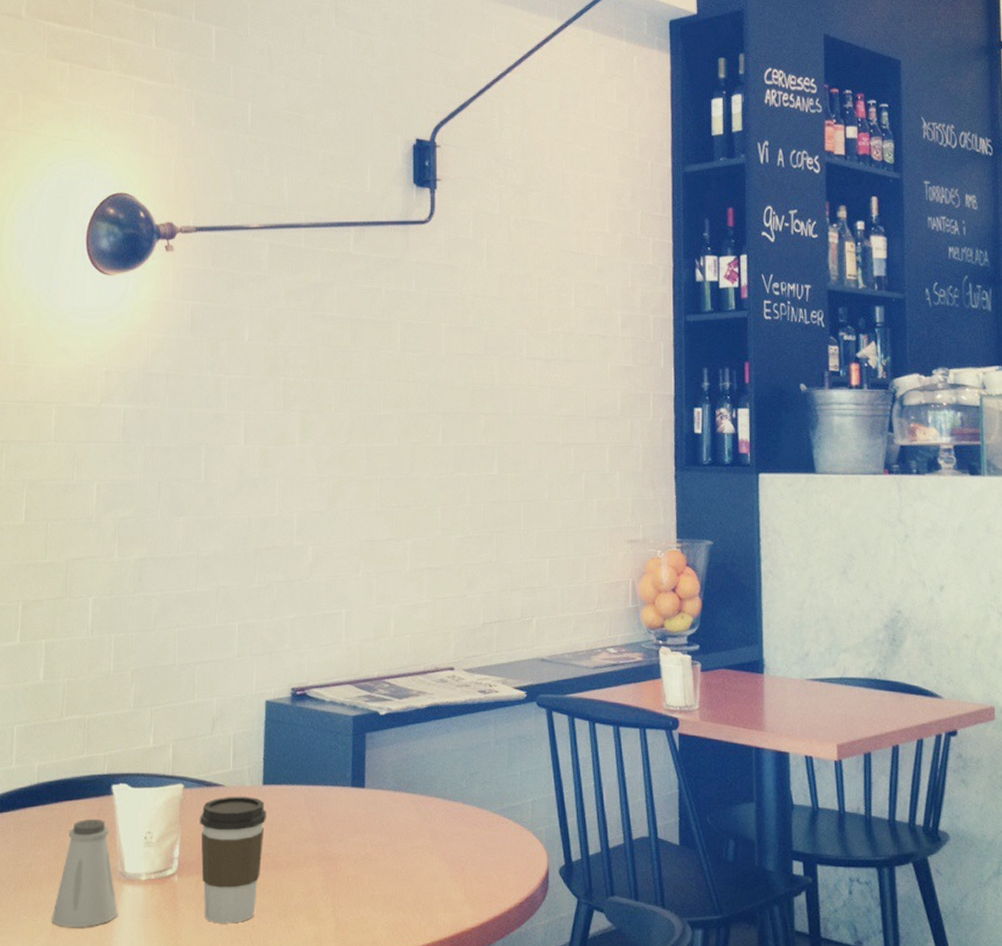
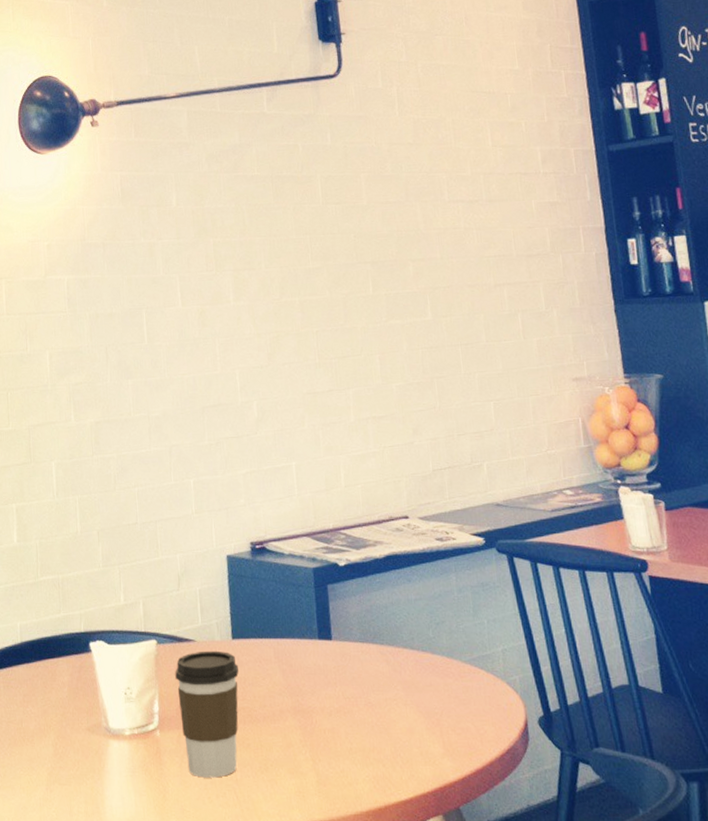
saltshaker: present [51,818,118,928] -> none [45,675,107,783]

